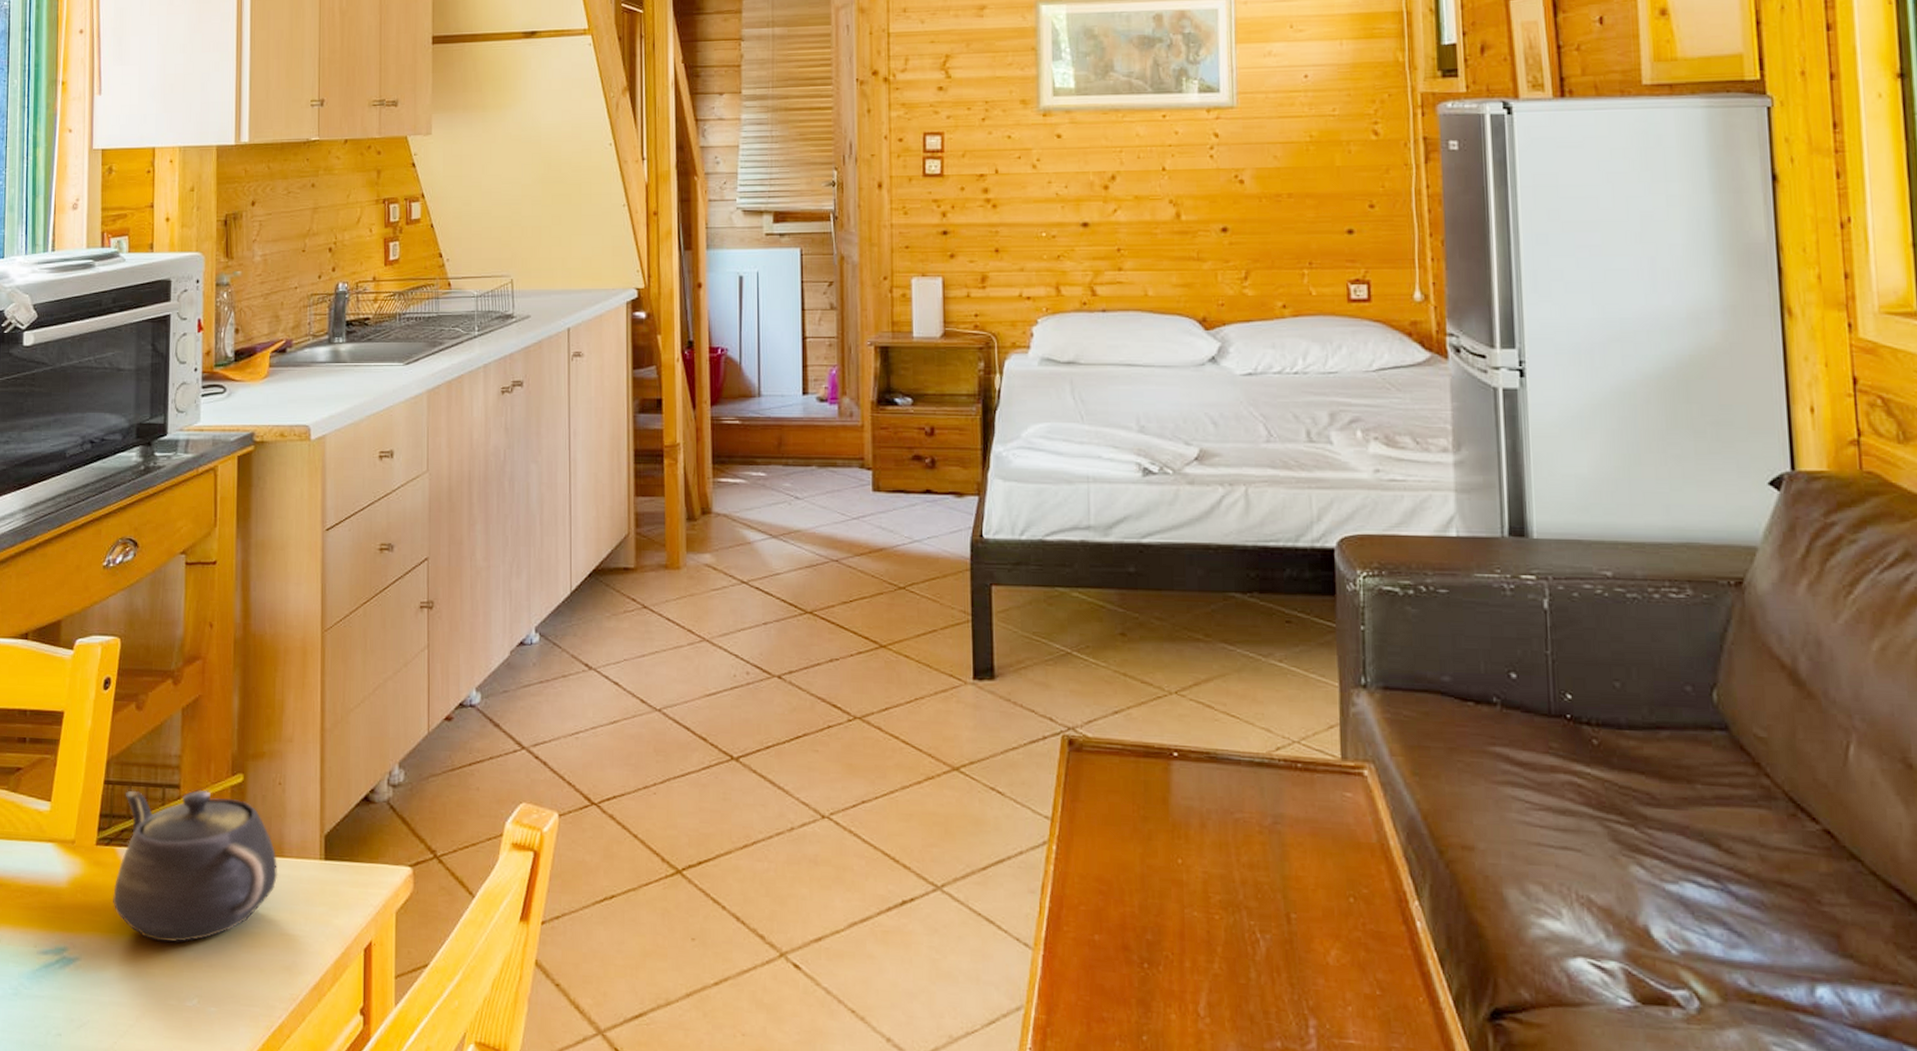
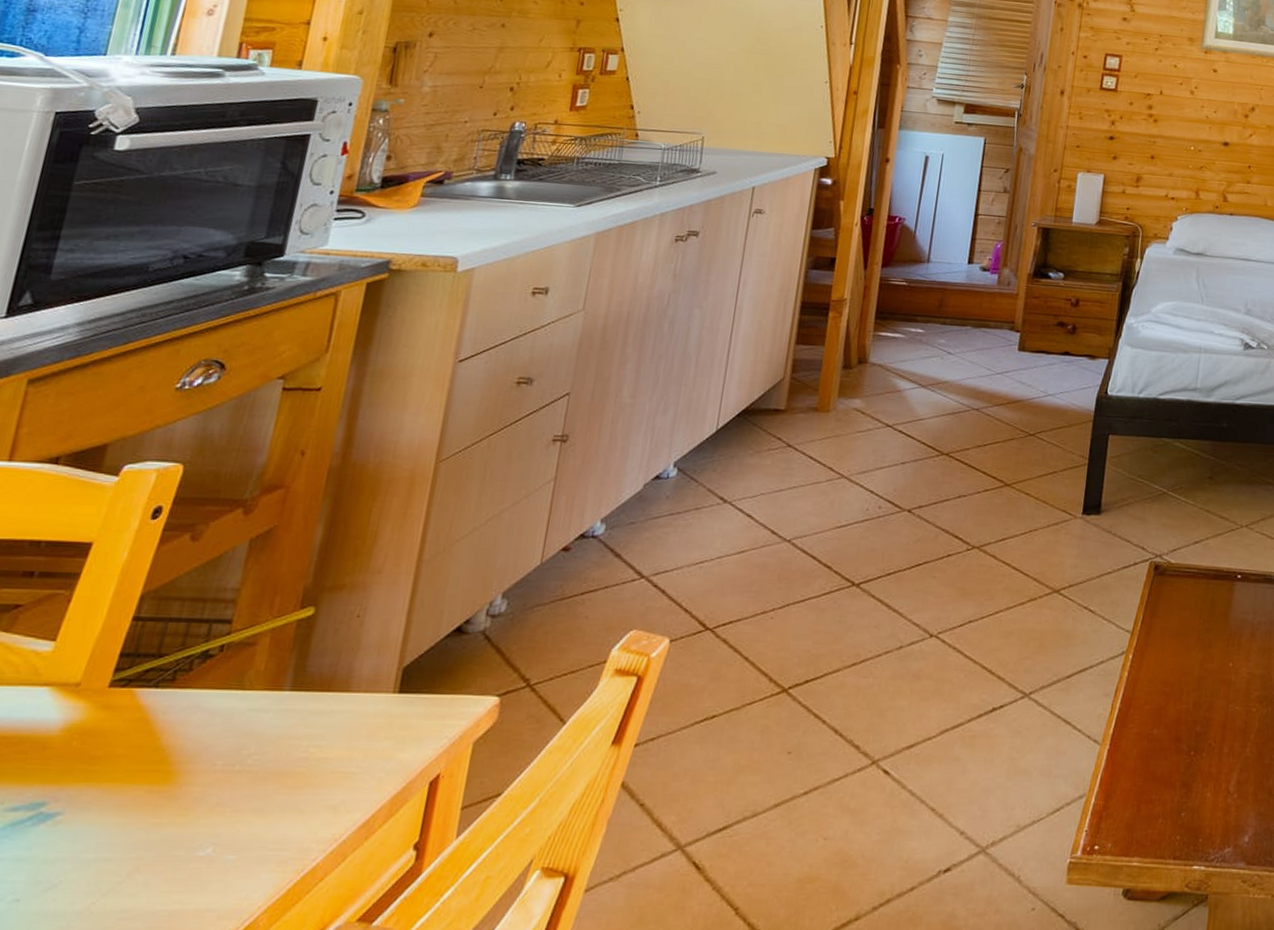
teapot: present [113,789,278,943] -> none [119,624,341,789]

